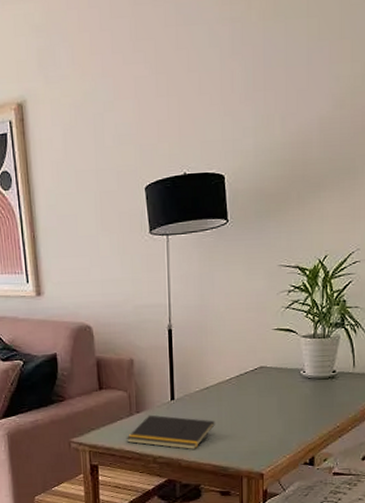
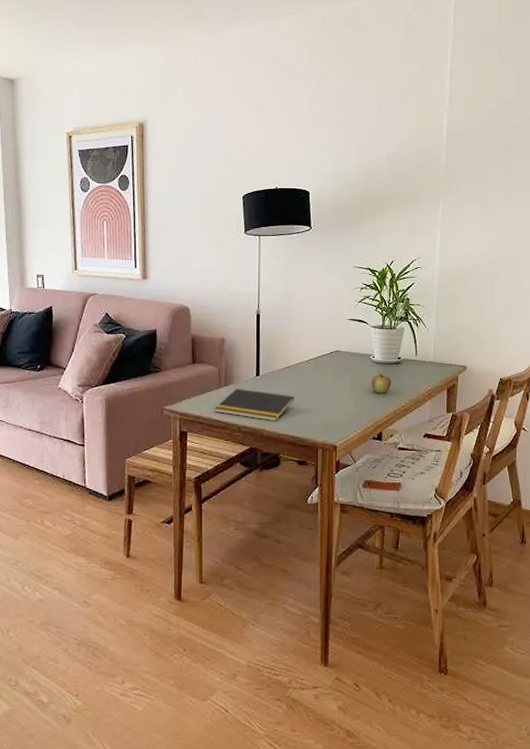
apple: none [302,389,325,413] -> present [371,373,391,394]

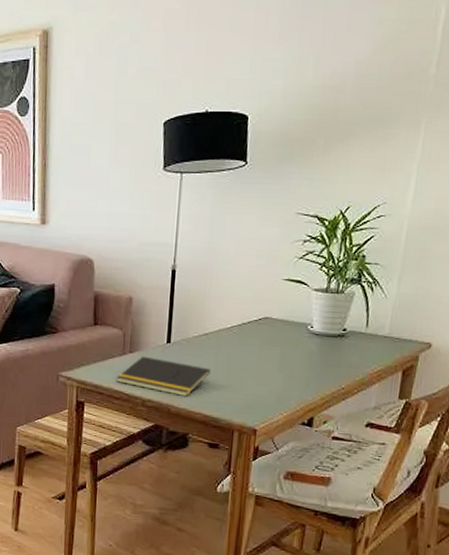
apple: present [371,373,391,394] -> none [306,346,332,372]

